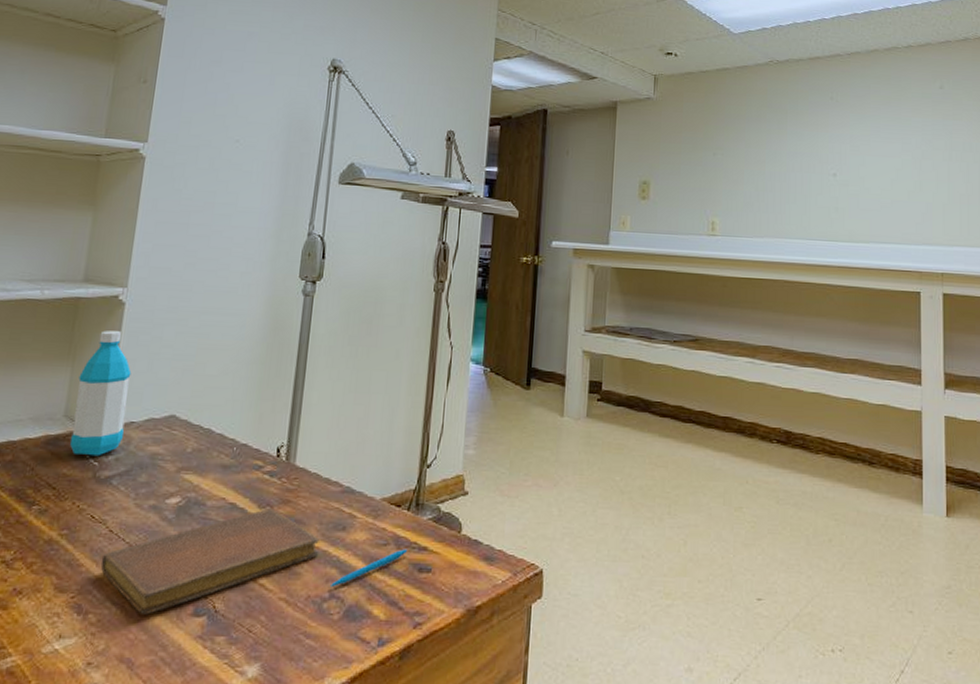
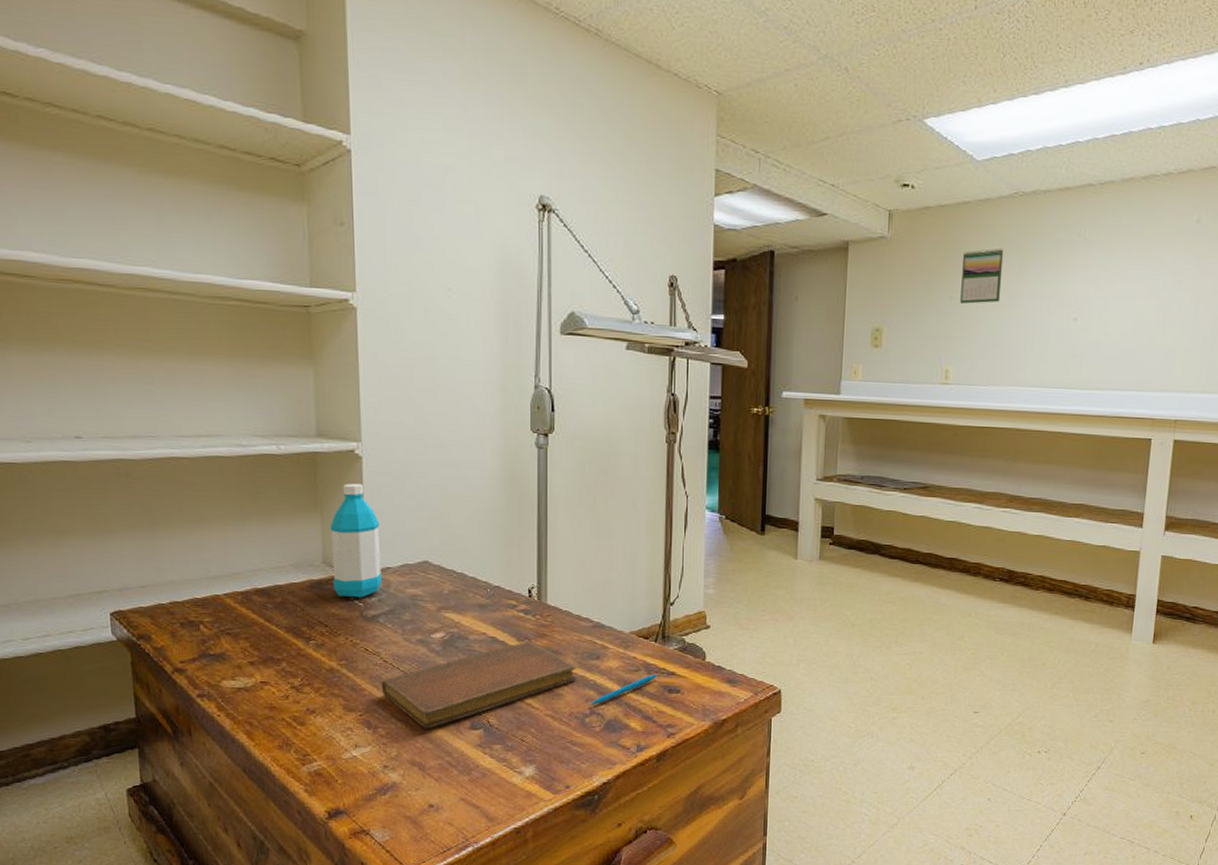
calendar: none [723,109,763,160] -> present [960,248,1004,304]

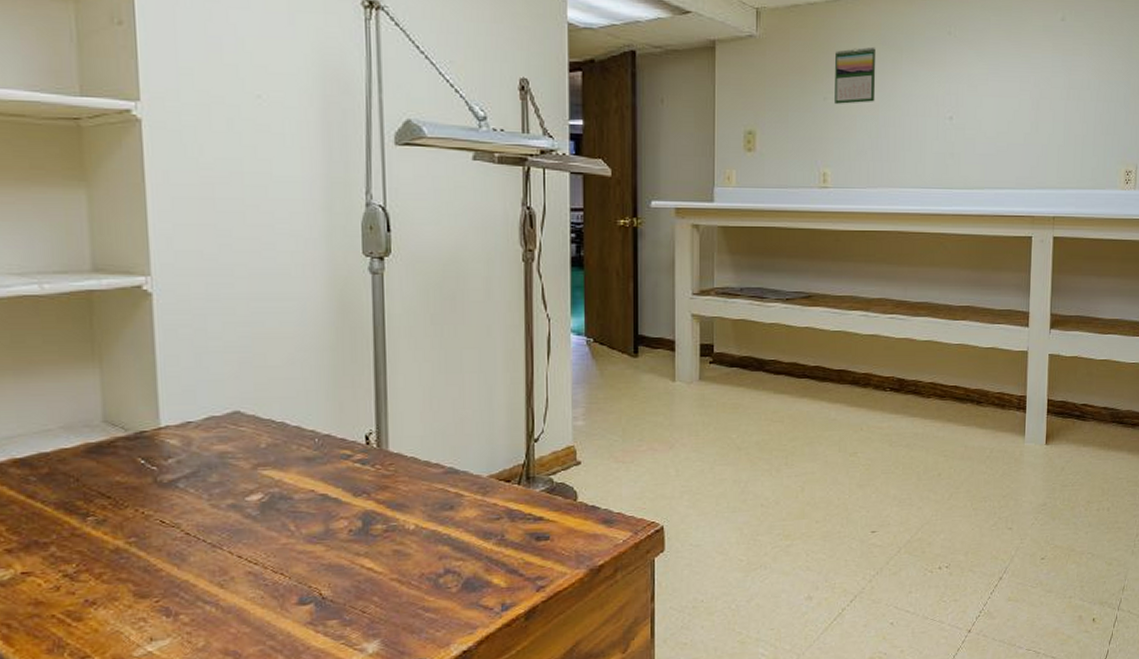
water bottle: present [330,484,382,598] -> none [111,325,181,462]
notebook: present [381,641,577,728] -> none [182,496,428,609]
pen: present [589,674,658,705] -> none [443,520,523,563]

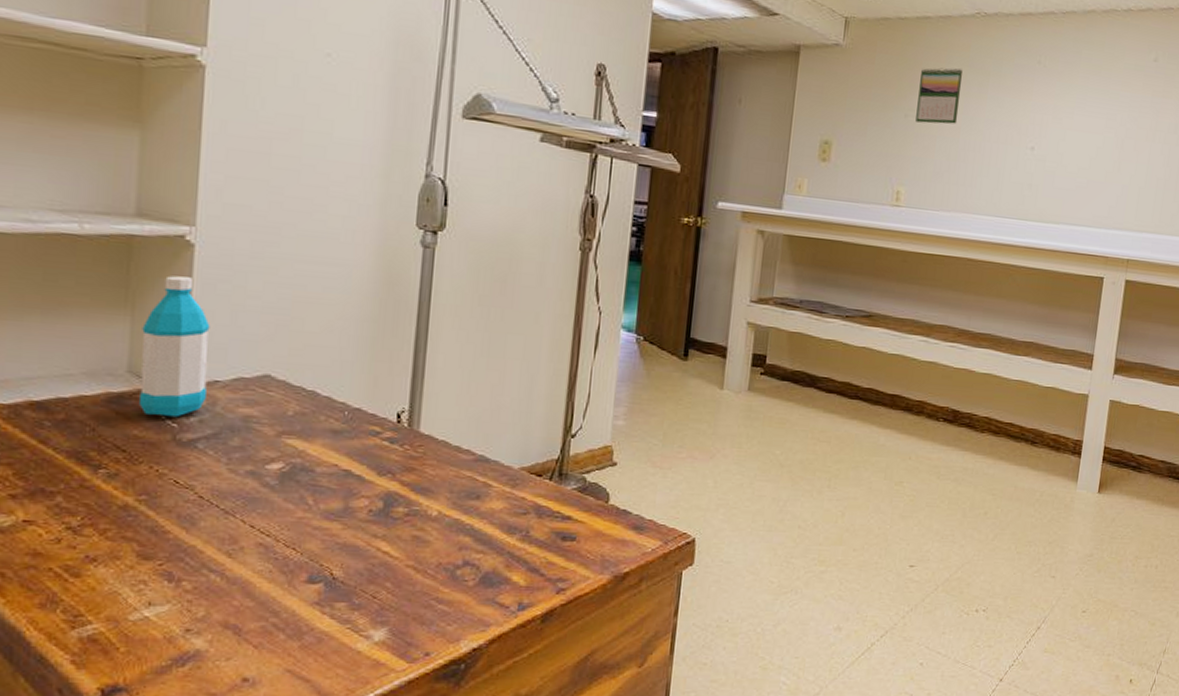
water bottle: none [111,325,181,462] -> present [139,276,210,418]

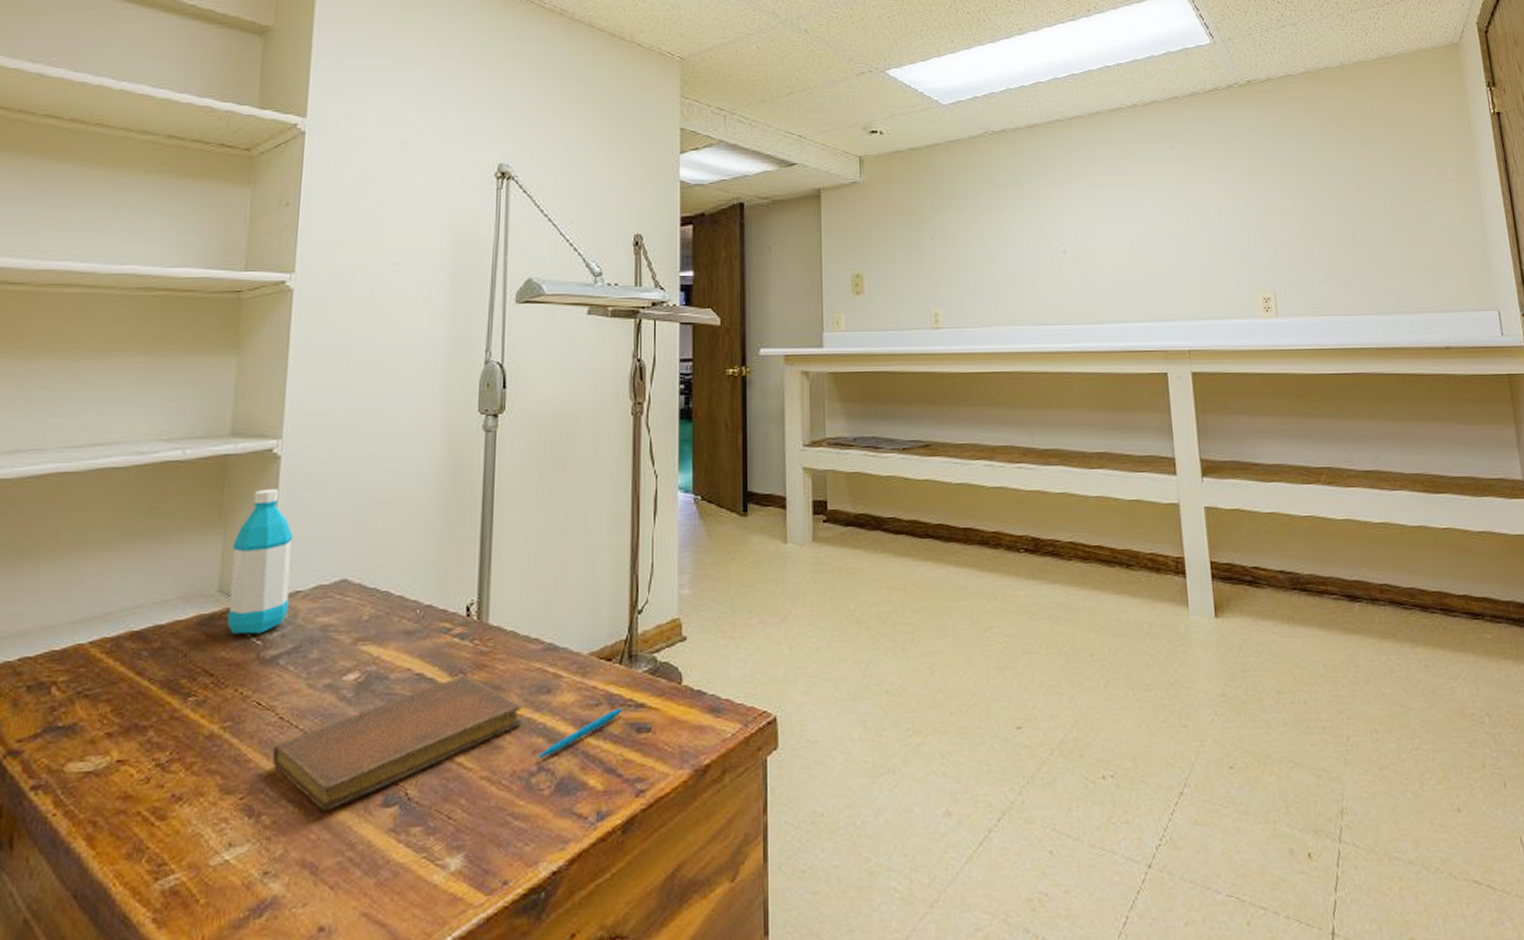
notebook: none [191,476,451,582] -> present [271,676,523,810]
pen: none [463,518,551,554] -> present [537,707,624,758]
calendar: present [915,67,963,124] -> none [940,185,984,243]

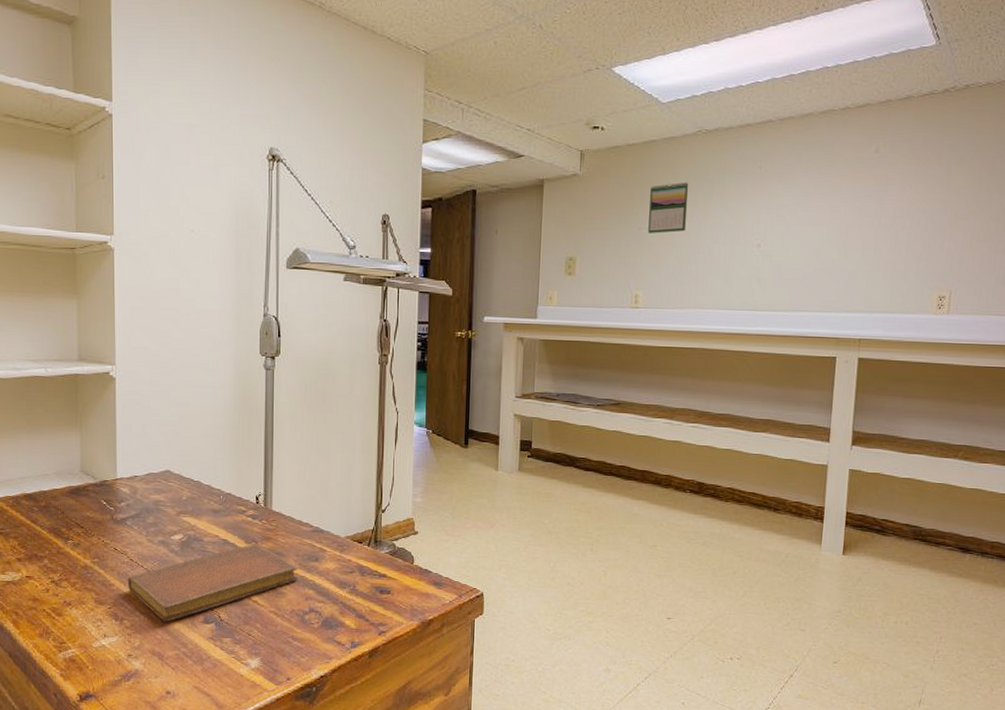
water bottle: present [228,489,293,635] -> none [87,402,130,503]
pen: present [537,707,624,758] -> none [309,575,371,603]
calendar: none [940,185,984,243] -> present [648,181,689,233]

